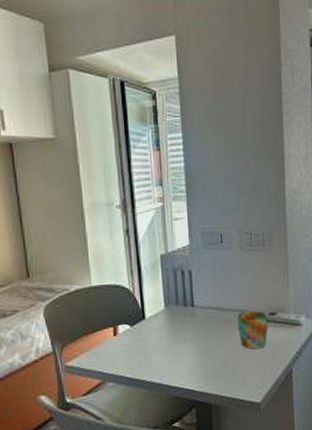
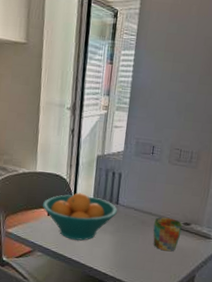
fruit bowl: none [105,301,194,359] -> present [42,192,117,241]

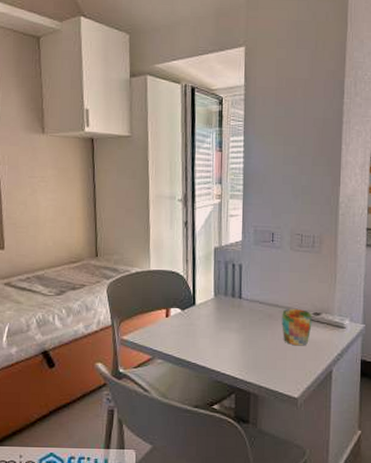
fruit bowl: present [42,192,117,241] -> none [159,289,241,343]

